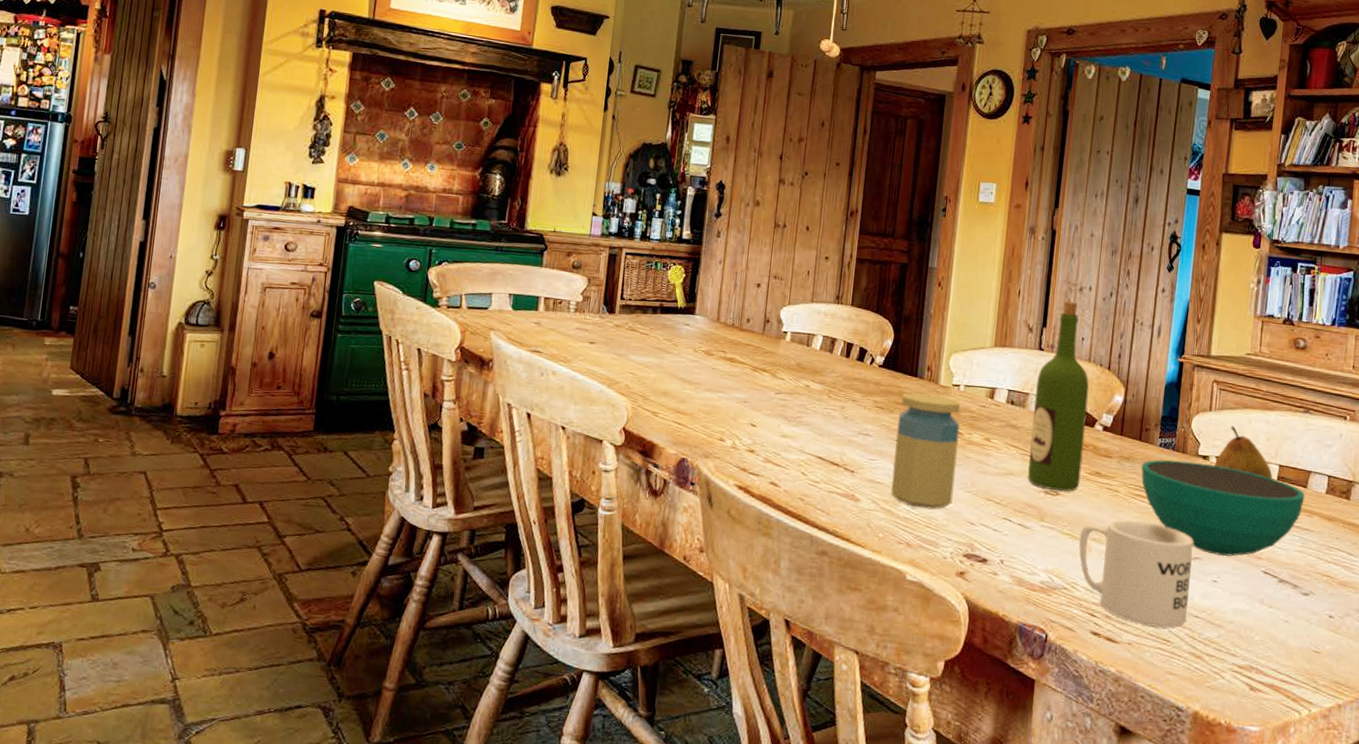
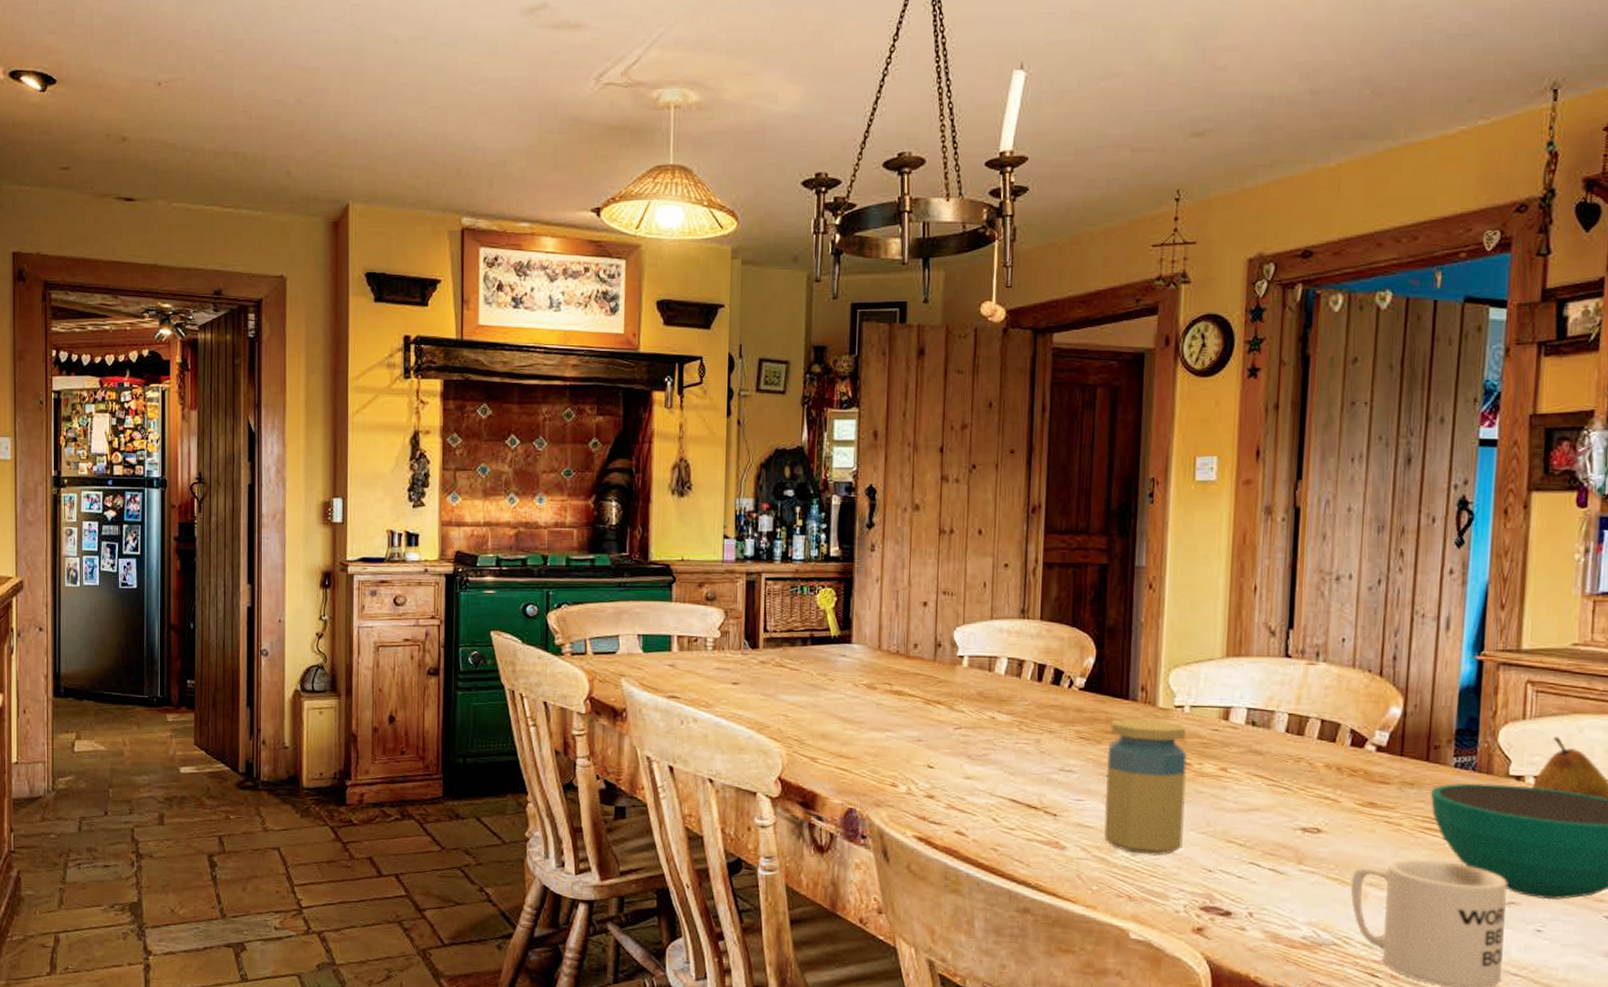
wine bottle: present [1027,300,1089,492] -> none [1277,594,1355,828]

